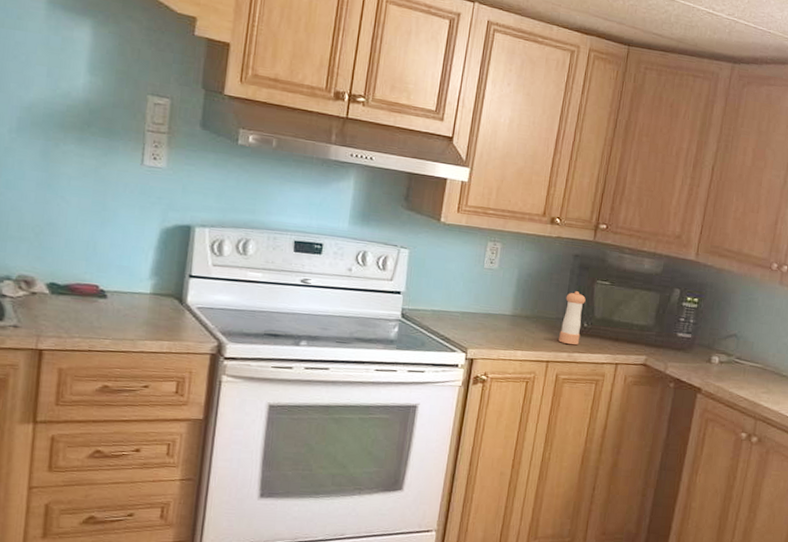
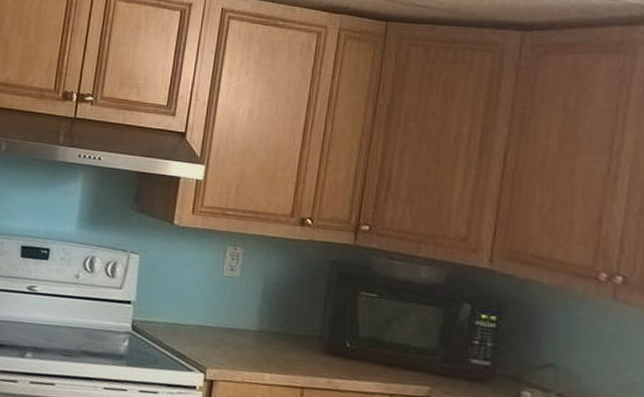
pepper shaker: present [559,291,586,345] -> none [315,304,347,370]

